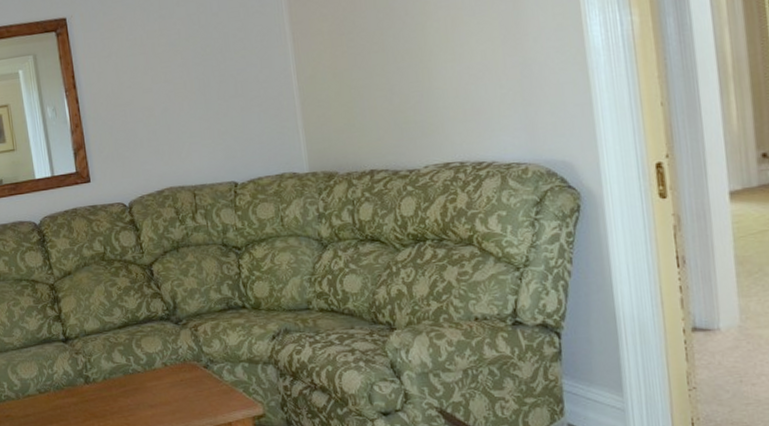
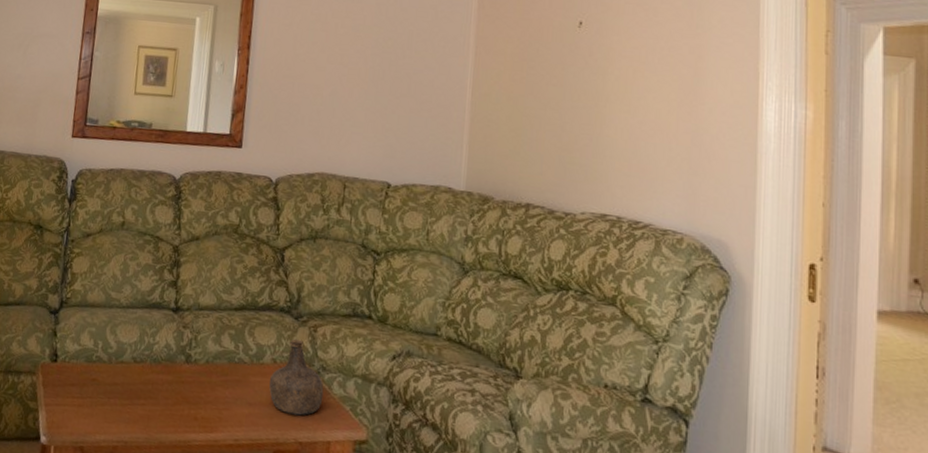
bottle: none [164,341,217,407] -> present [269,338,324,416]

